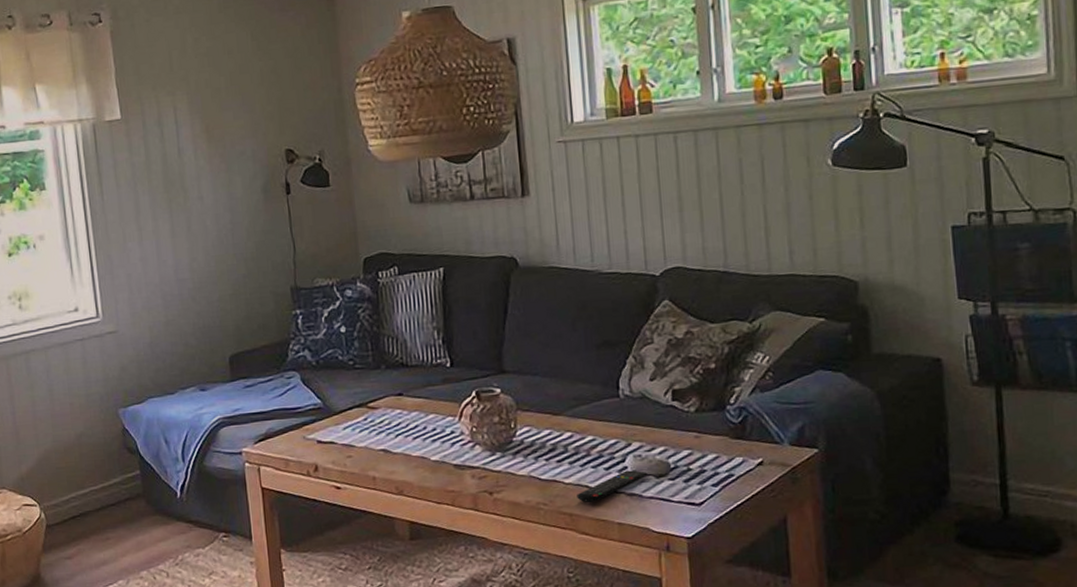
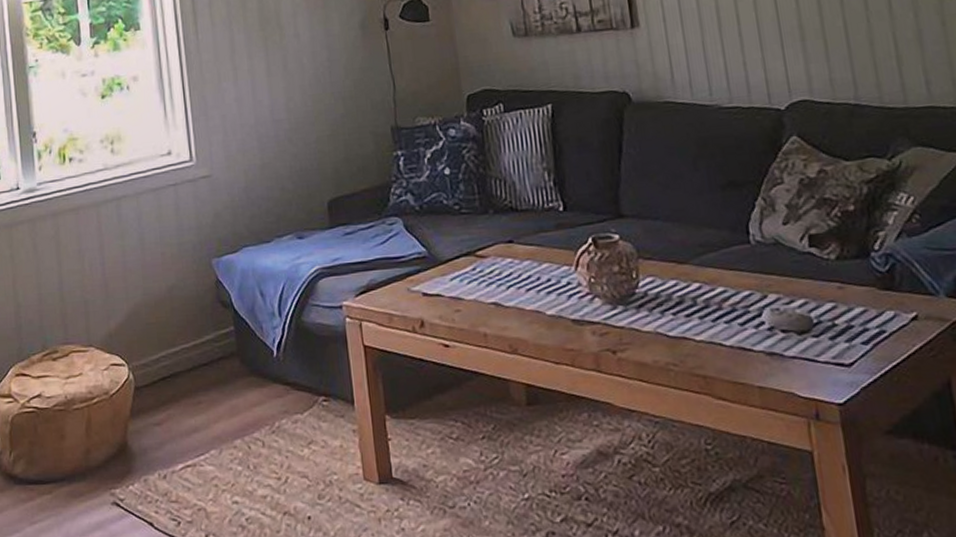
remote control: present [577,470,648,504] -> none [710,326,788,364]

